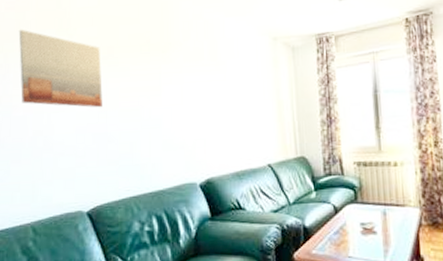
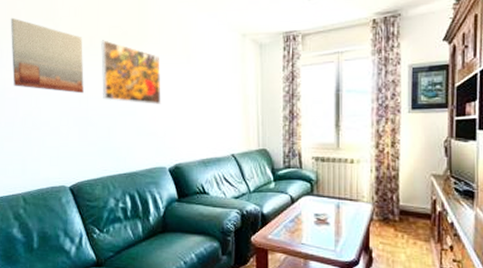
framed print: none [121,49,189,116] -> present [101,40,161,104]

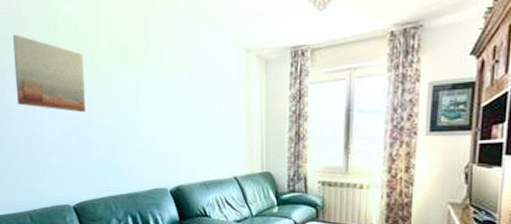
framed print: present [101,40,161,104] -> none [102,56,163,124]

